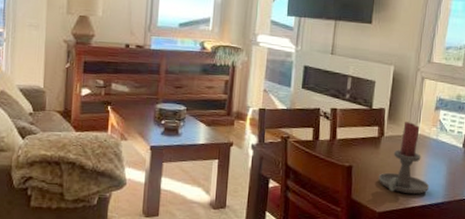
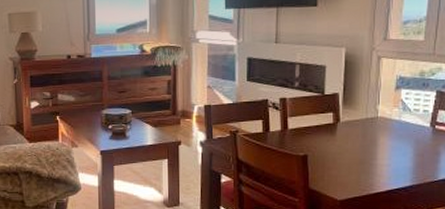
candle holder: present [378,122,430,195] -> none [336,105,395,180]

